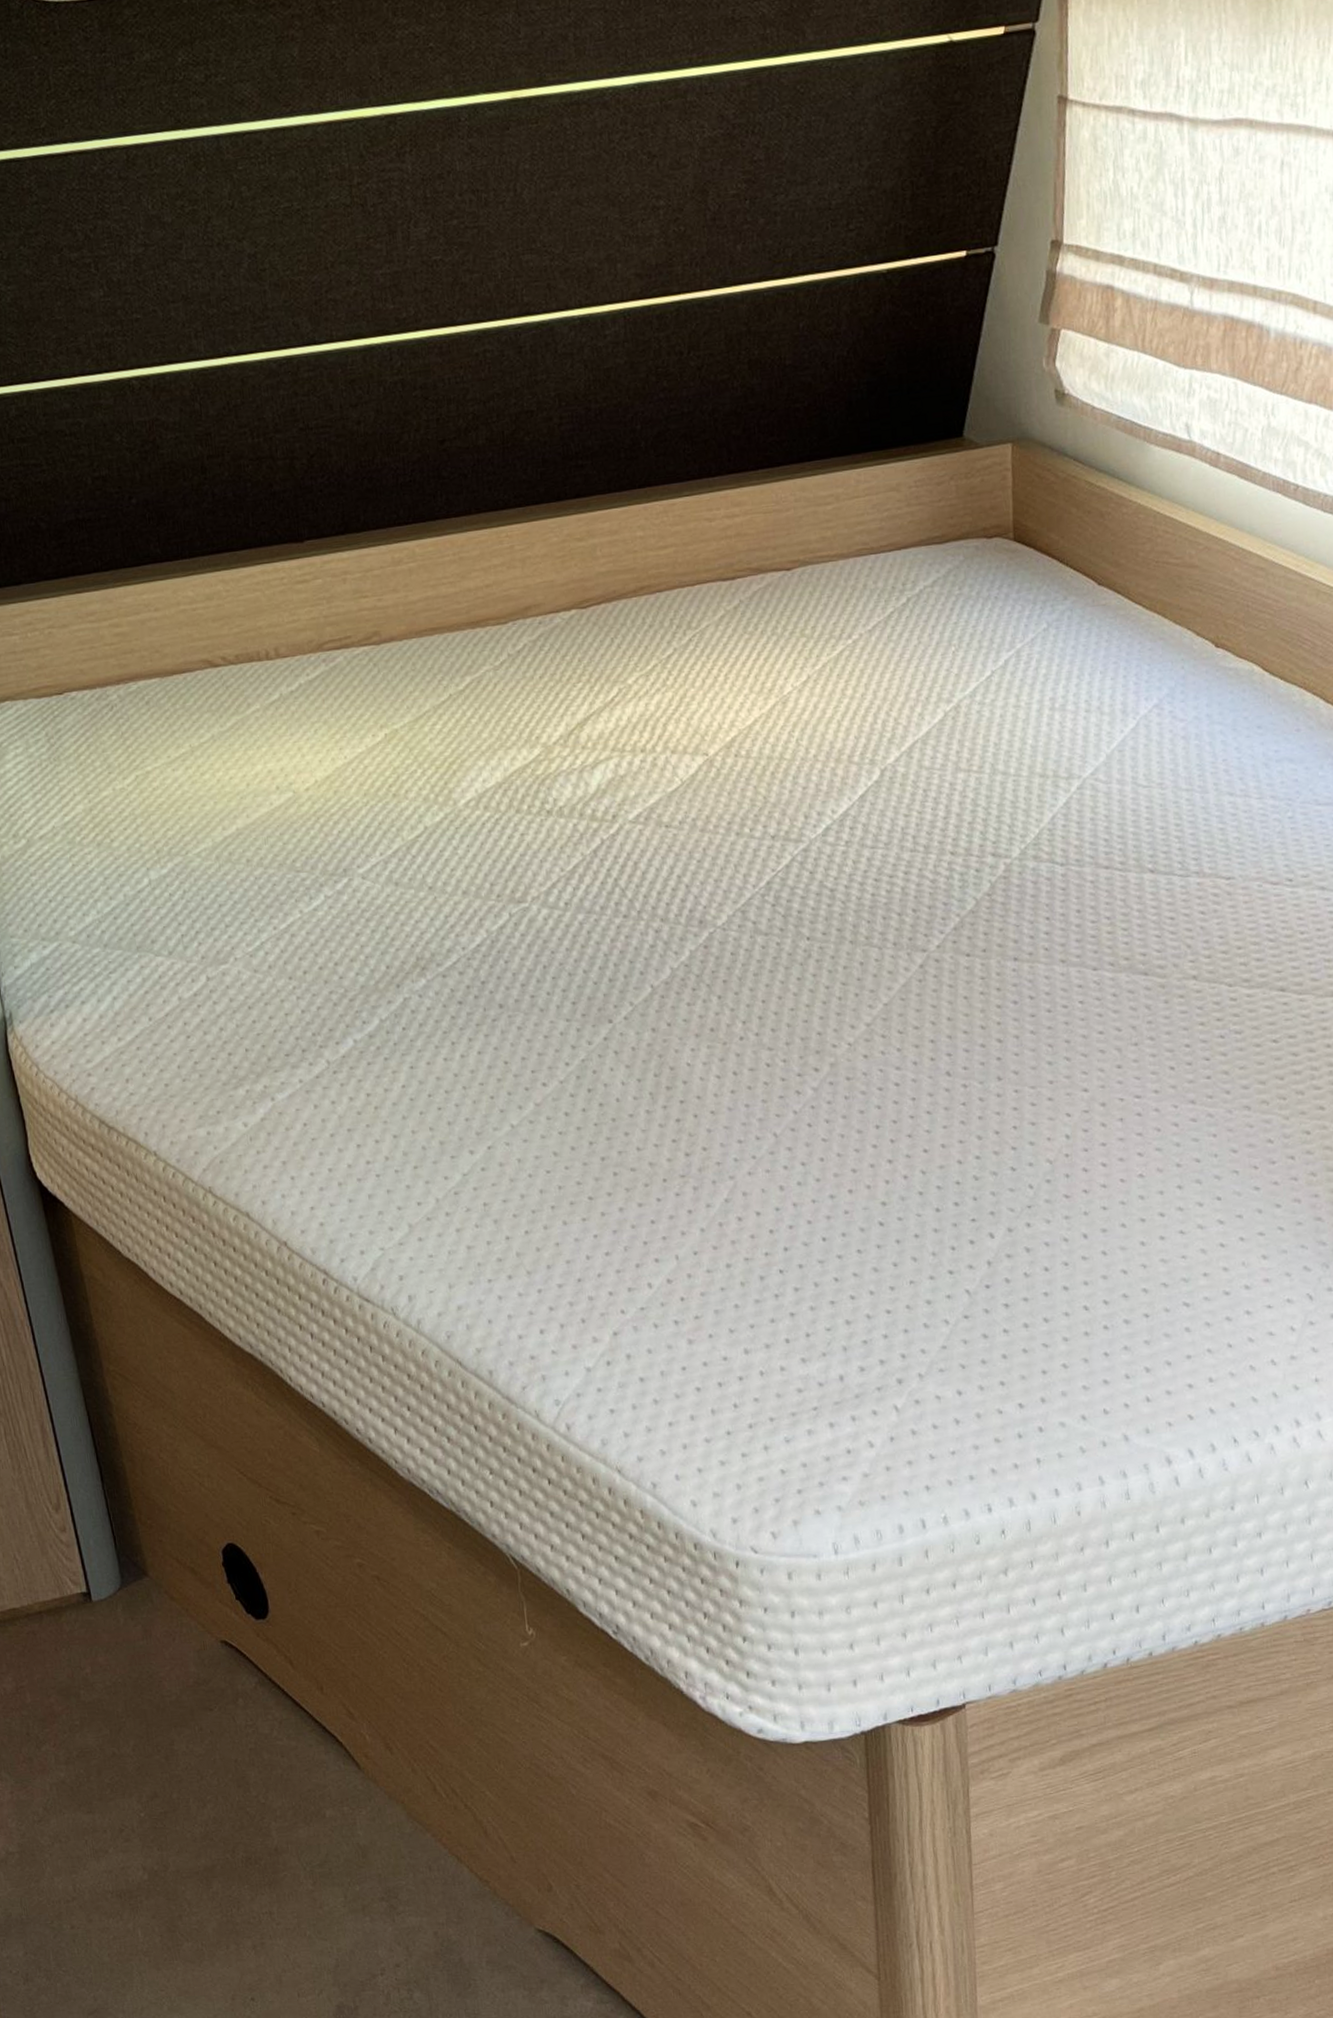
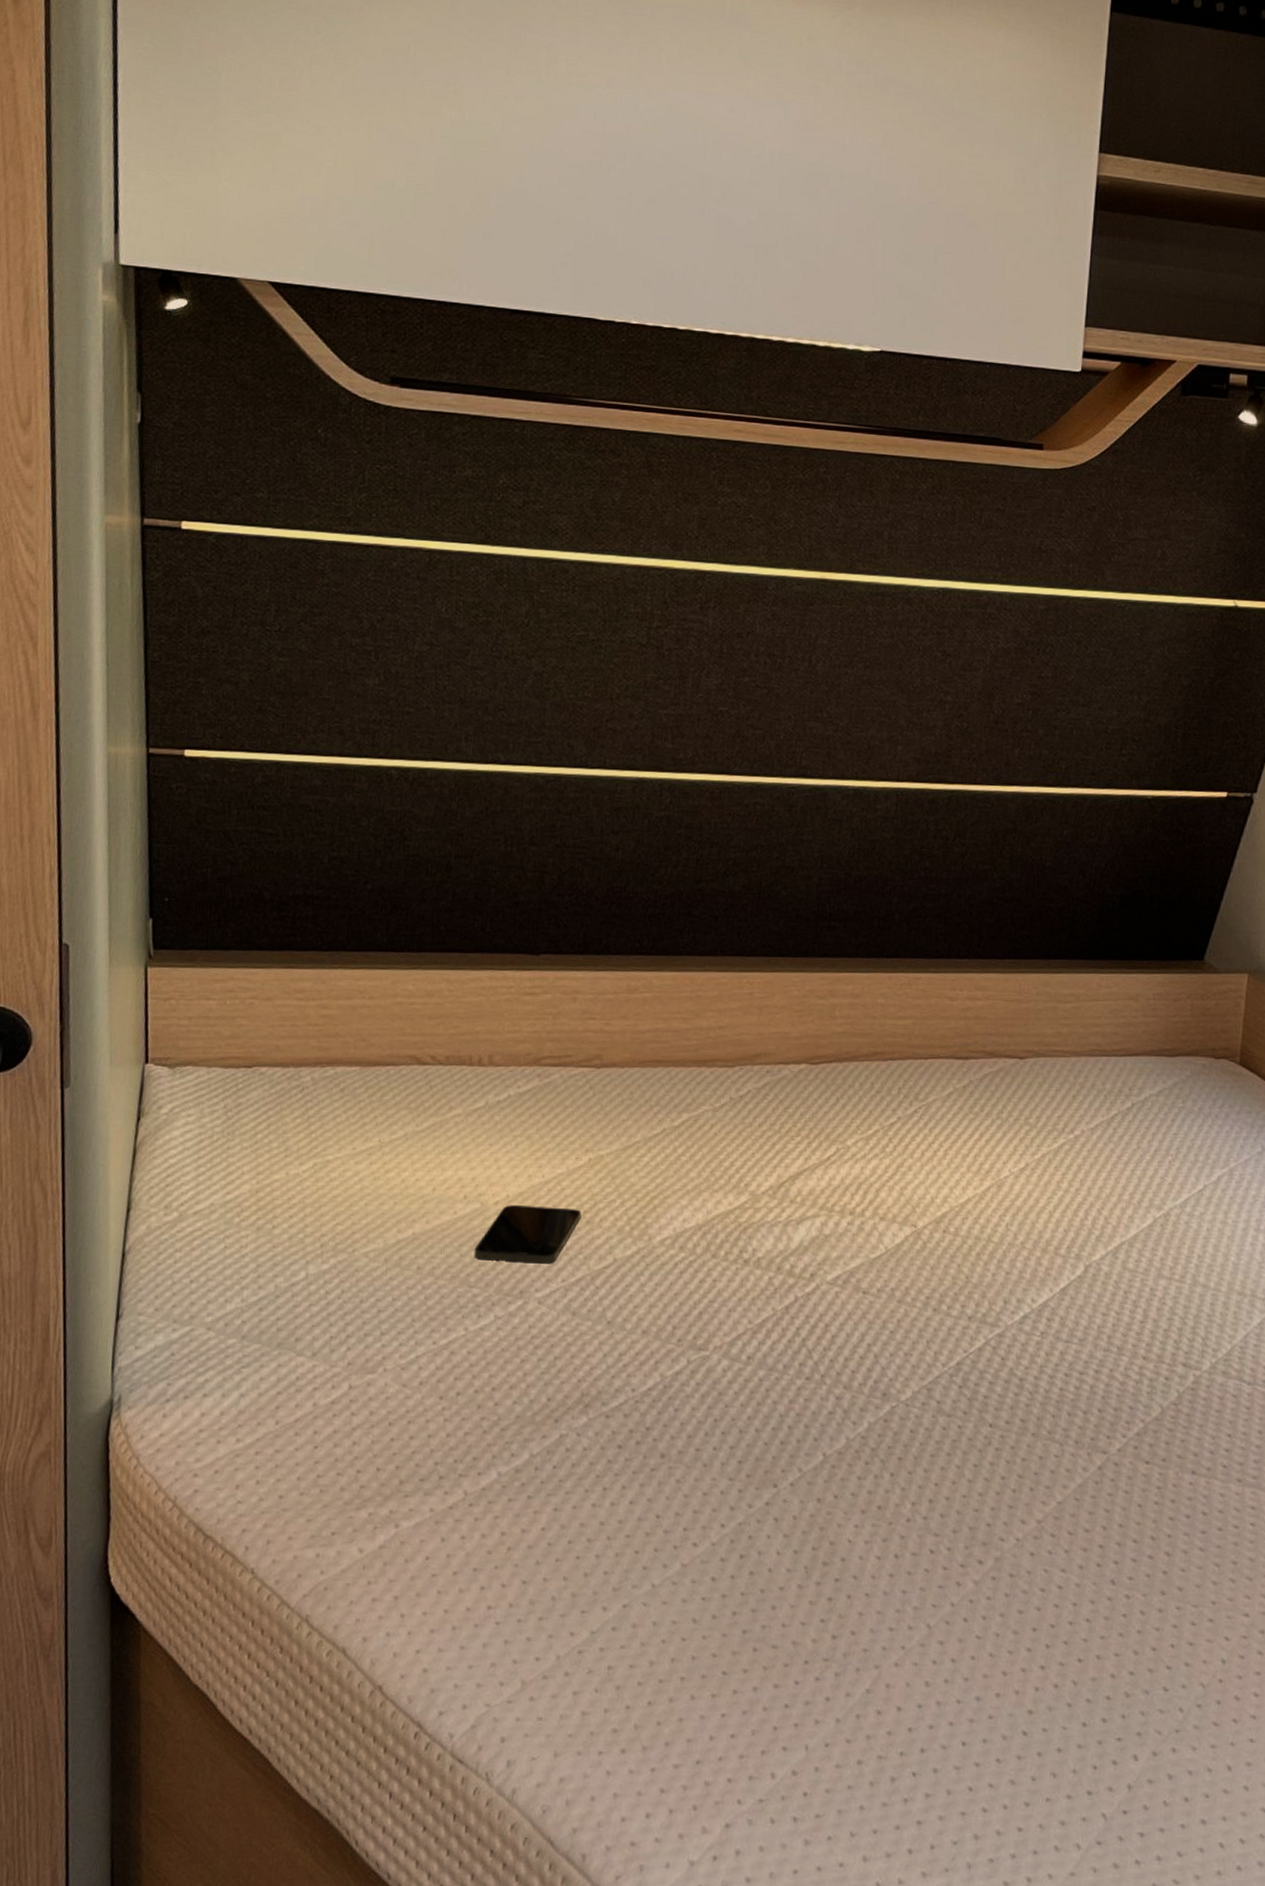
phone: none [295,784,388,845] -> present [474,1205,582,1264]

